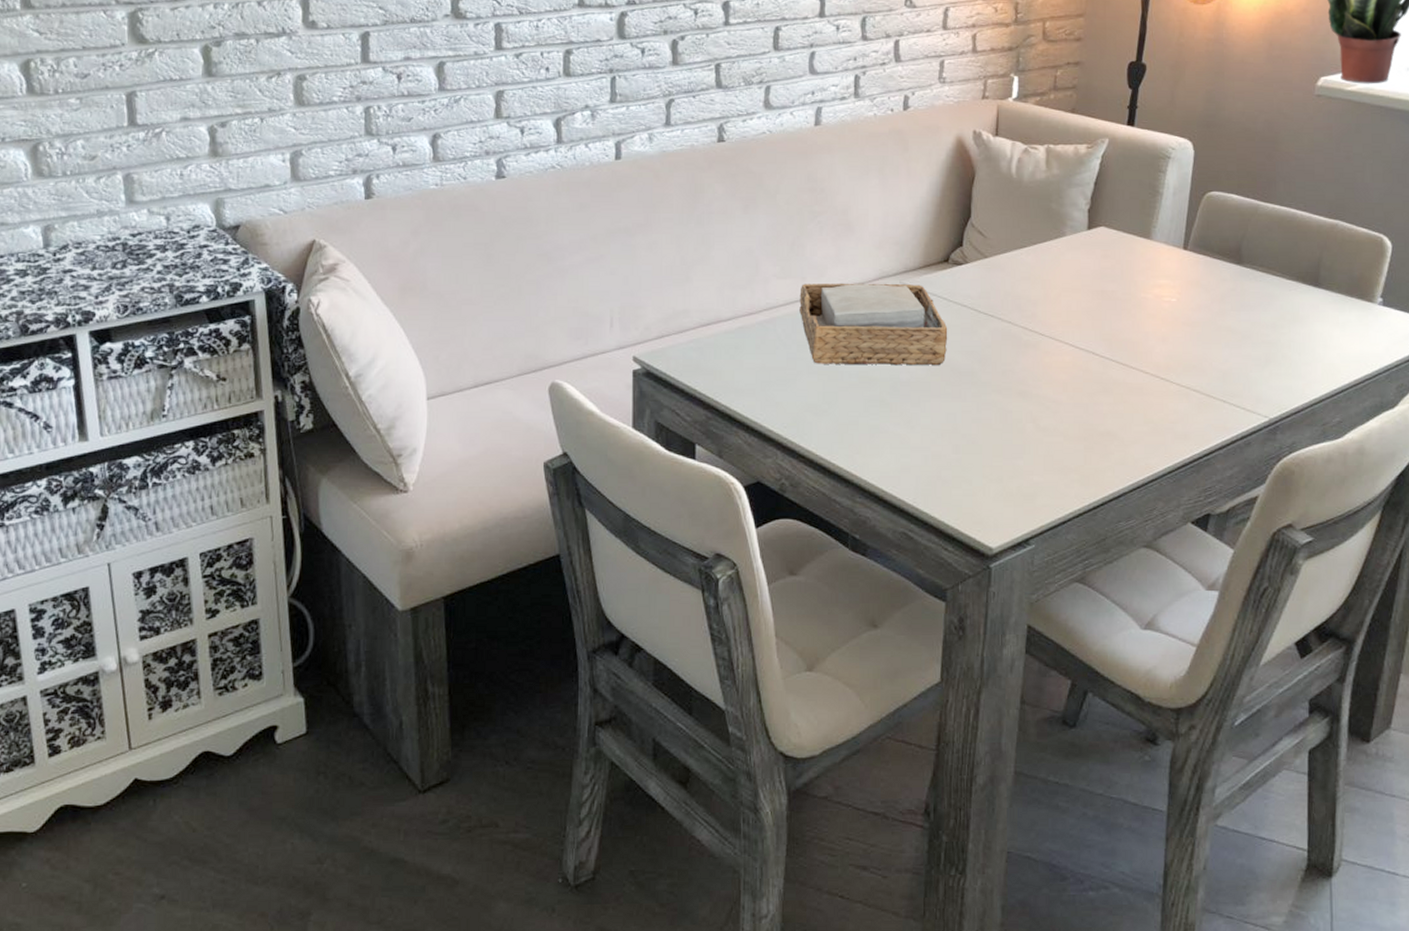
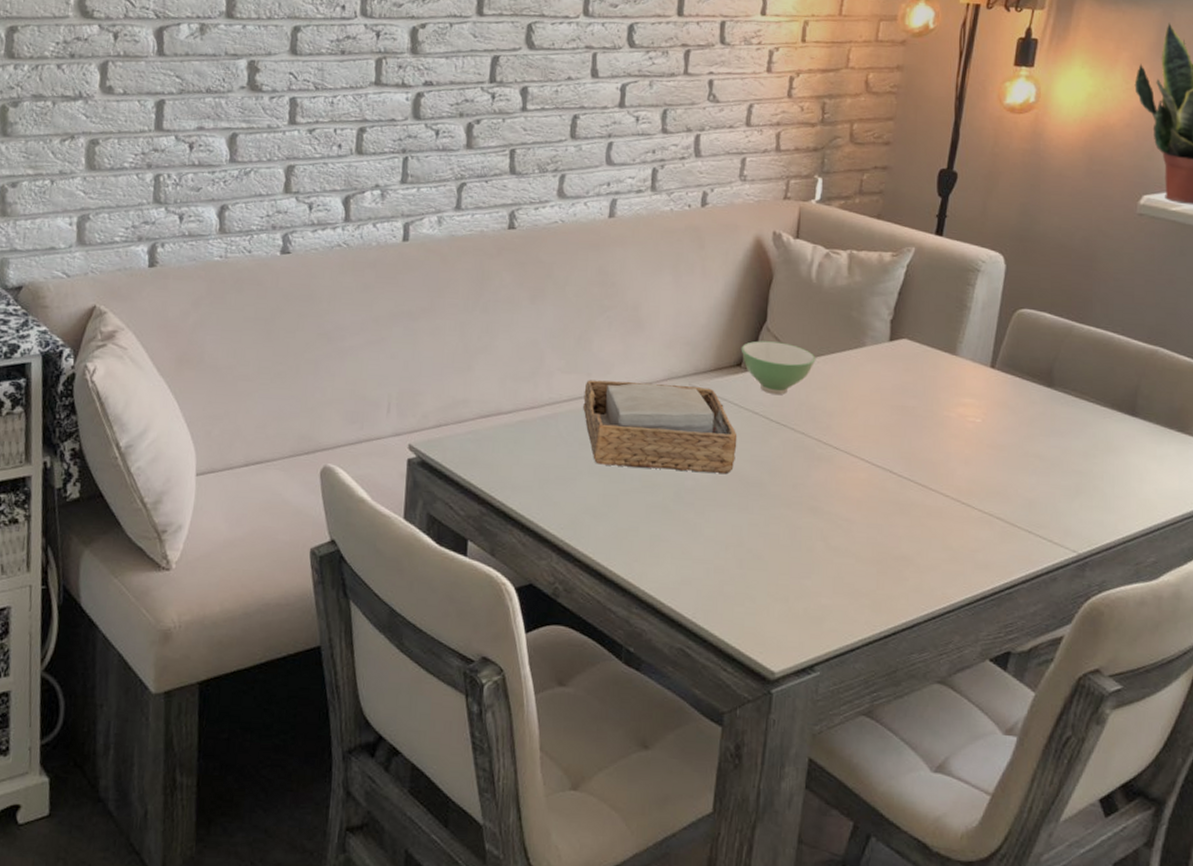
bowl: none [947,236,1019,287] -> present [741,341,816,395]

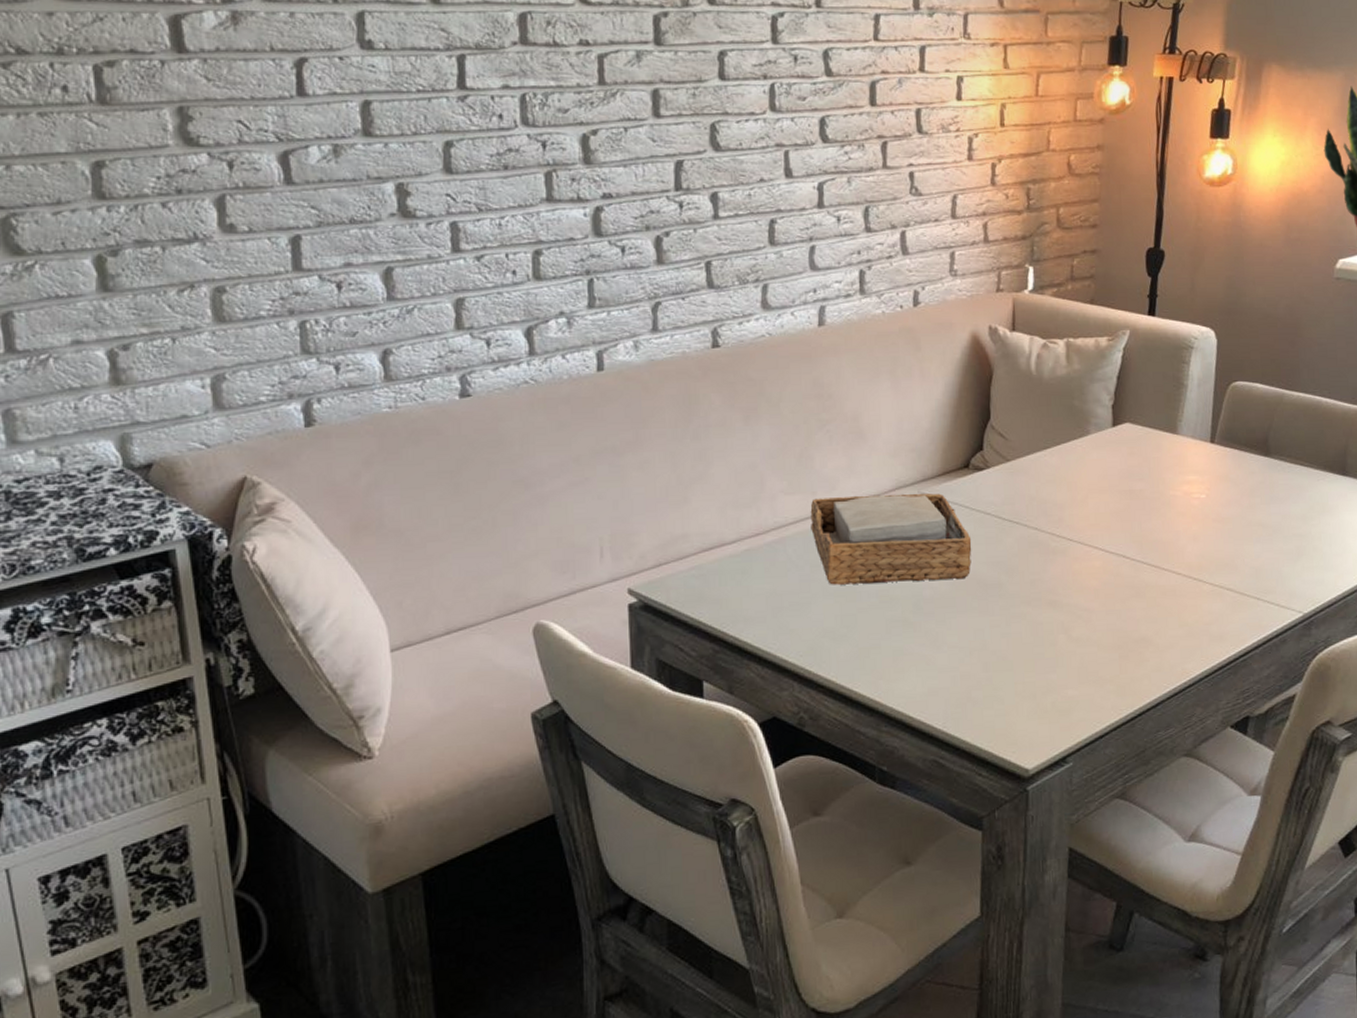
bowl: present [741,341,816,395] -> none [967,439,1043,492]

